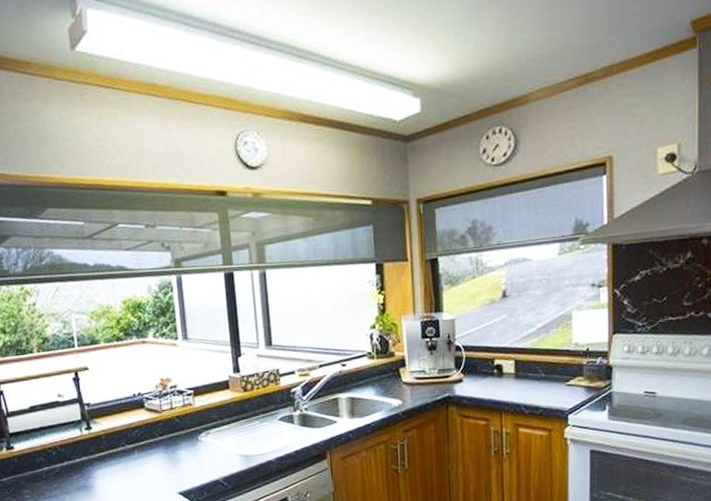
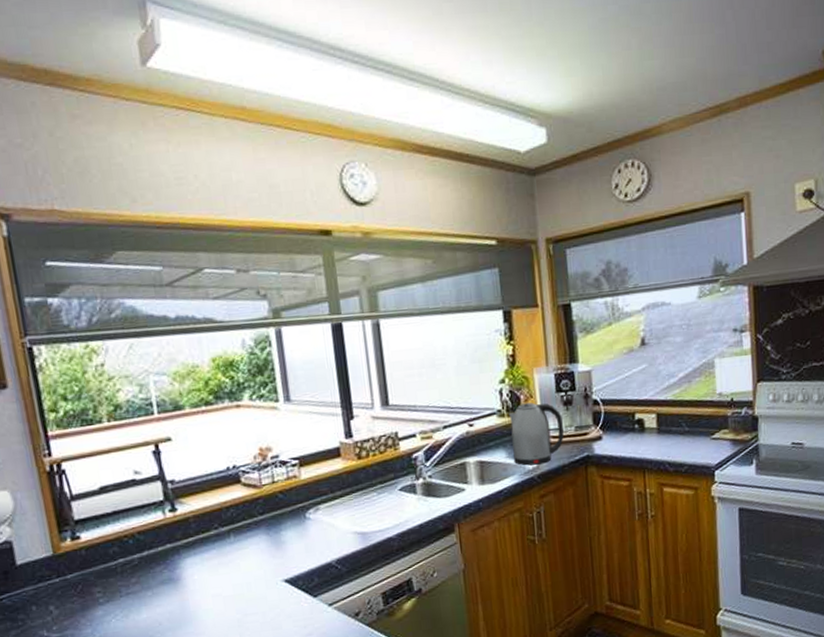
kettle: none [378,347,428,403] -> present [508,402,564,466]

